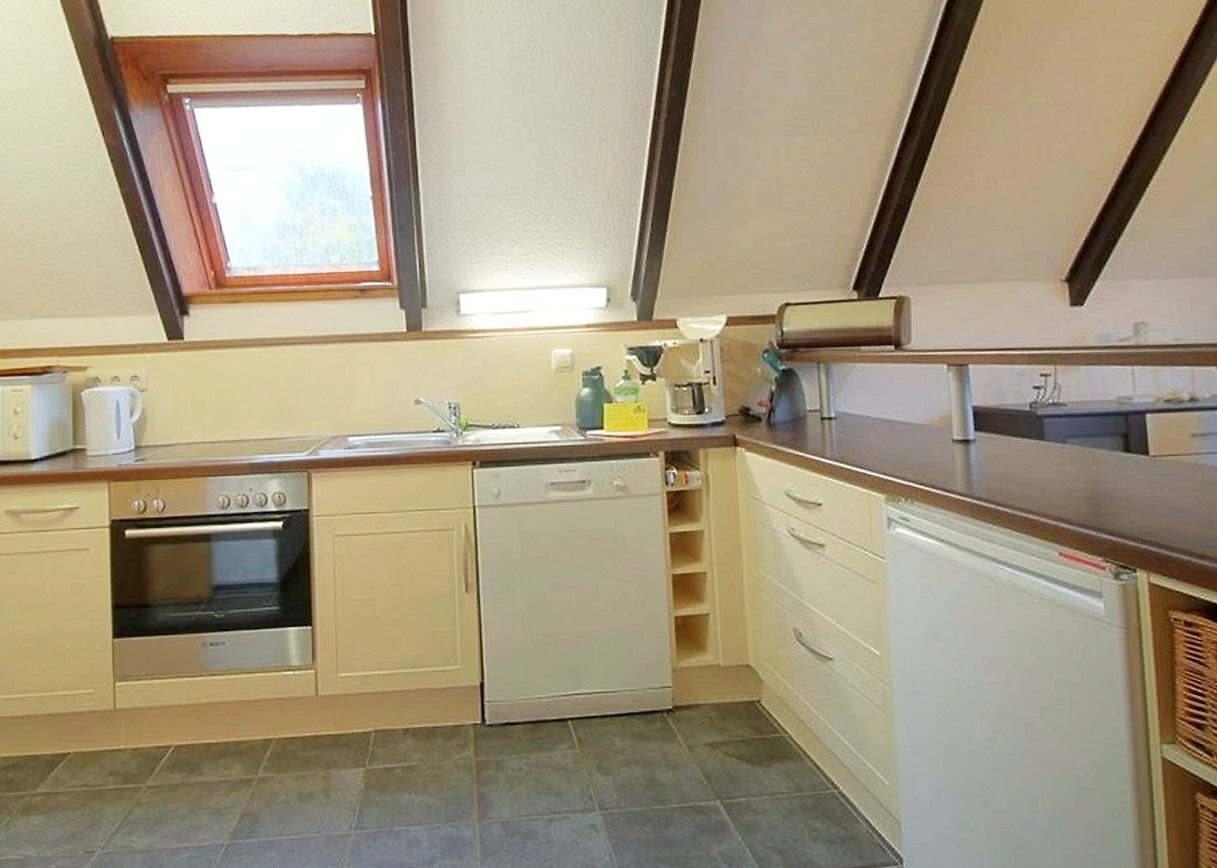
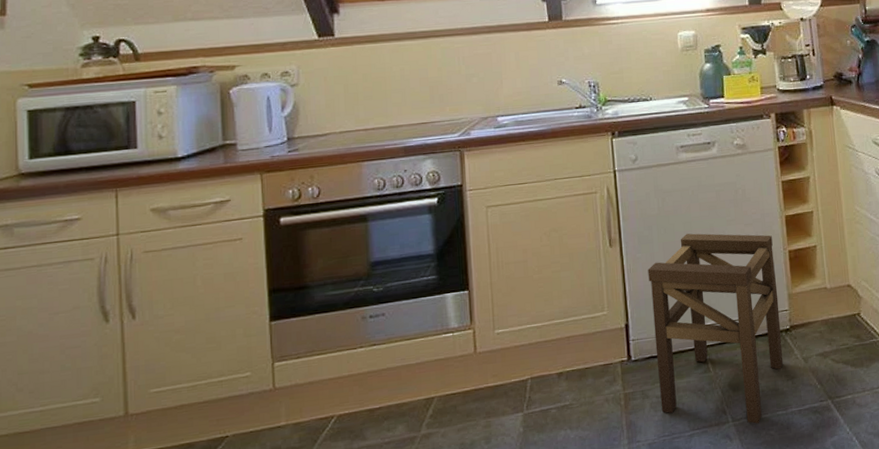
stool: none [508,585,664,816] -> present [648,233,784,424]

